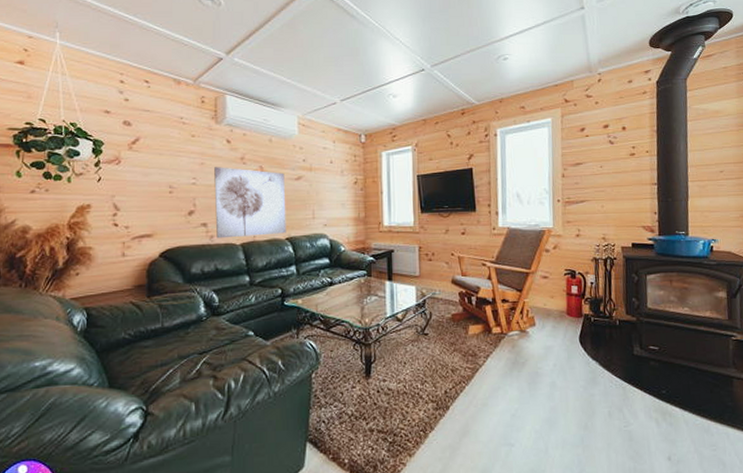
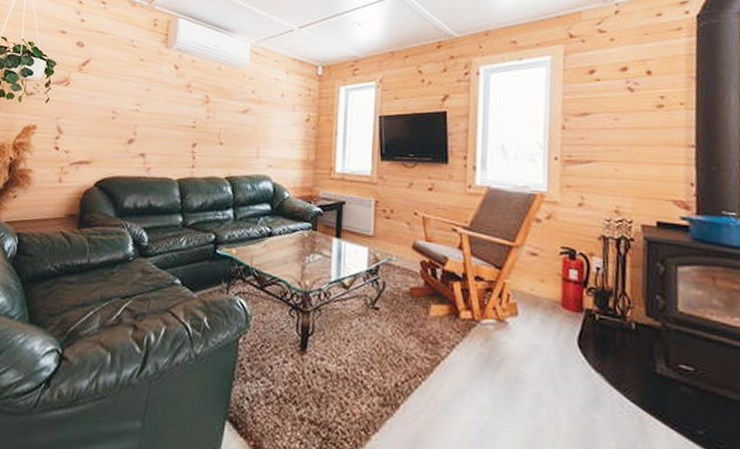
wall art: present [214,167,286,239] -> none [153,94,231,172]

